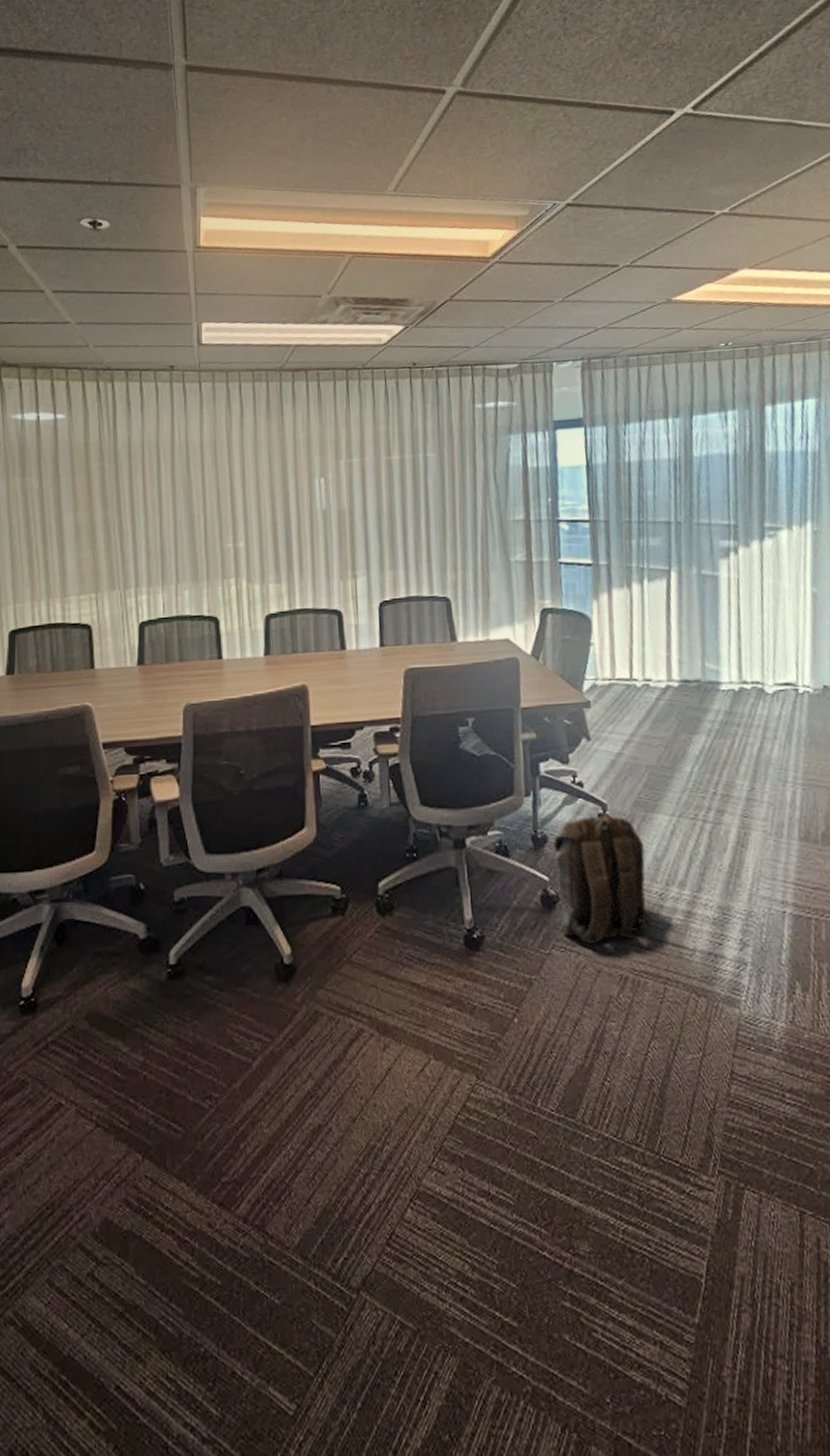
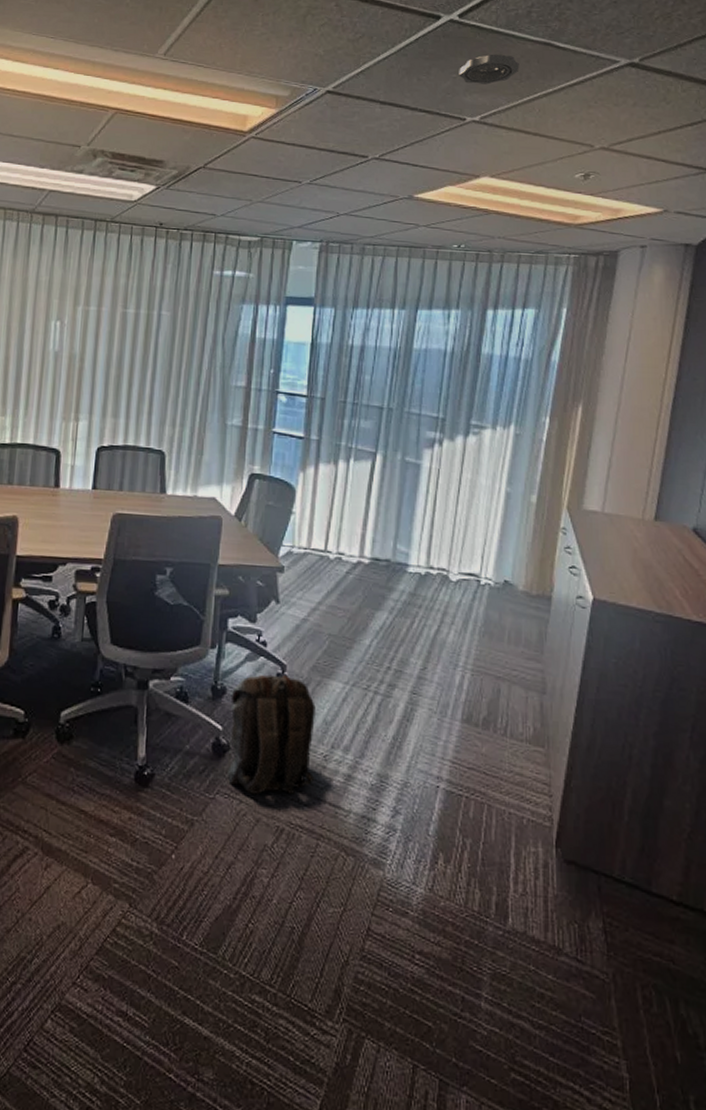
smoke detector: none [700,141,763,176] -> present [459,54,519,85]

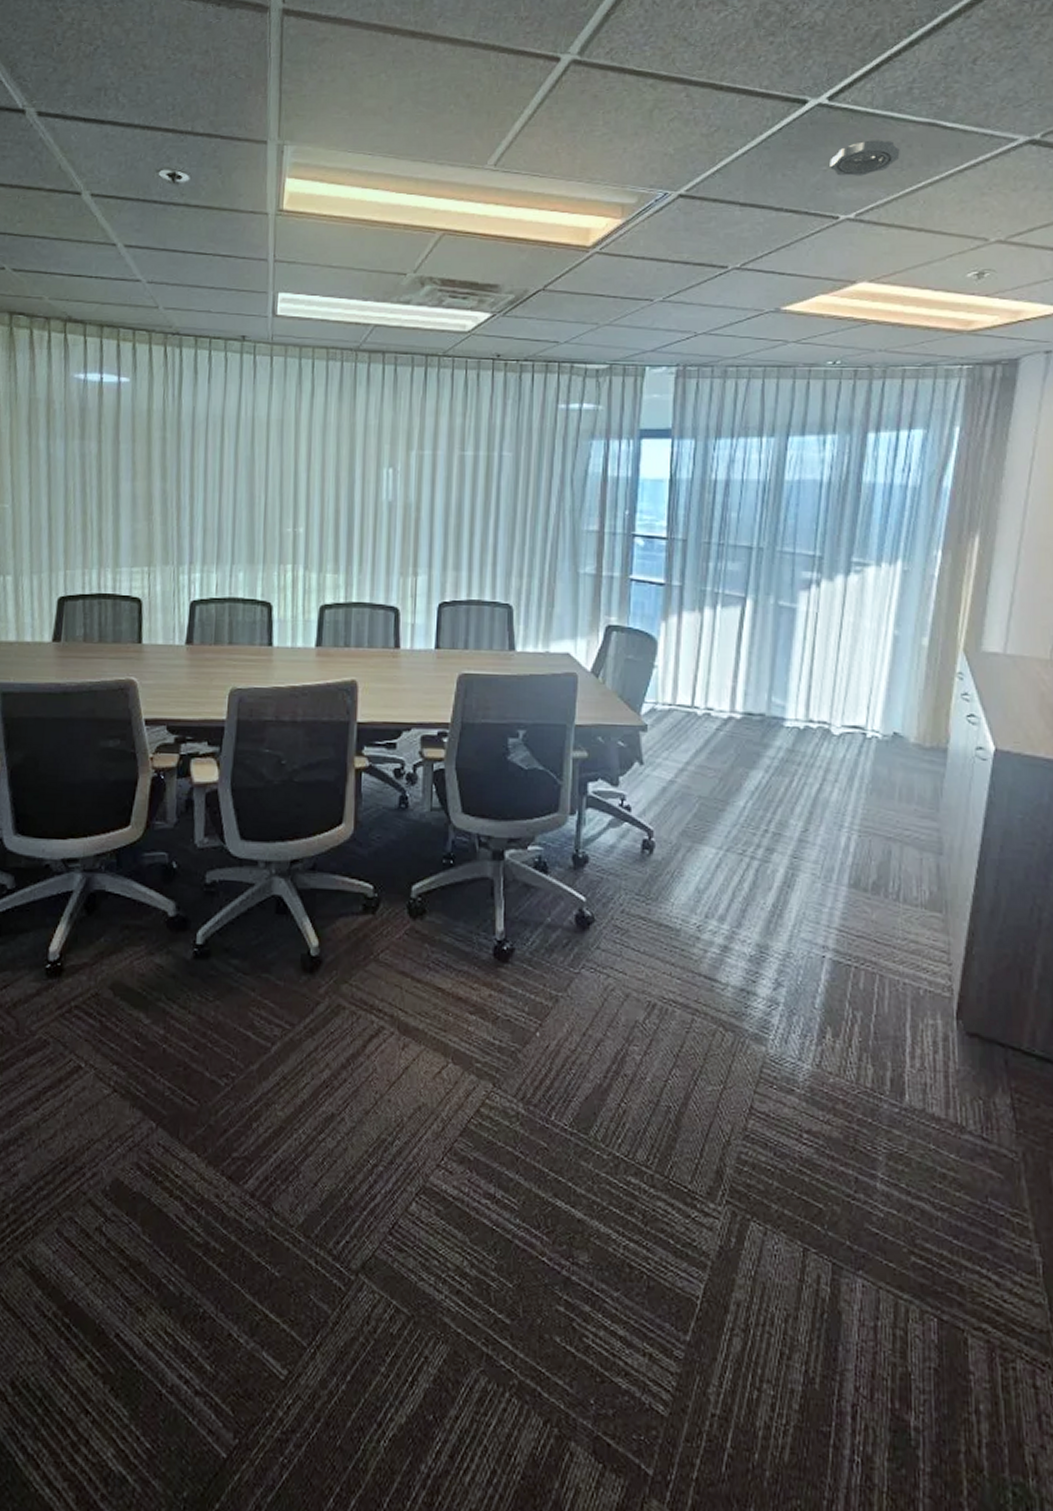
backpack: present [227,674,316,796] -> none [592,841,688,969]

